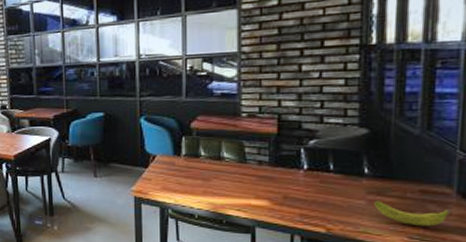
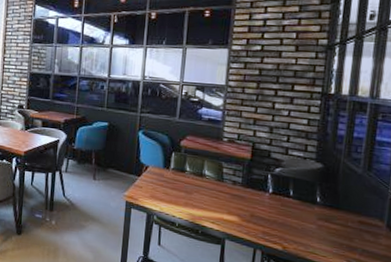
banana: present [374,199,451,227] -> none [322,225,381,253]

